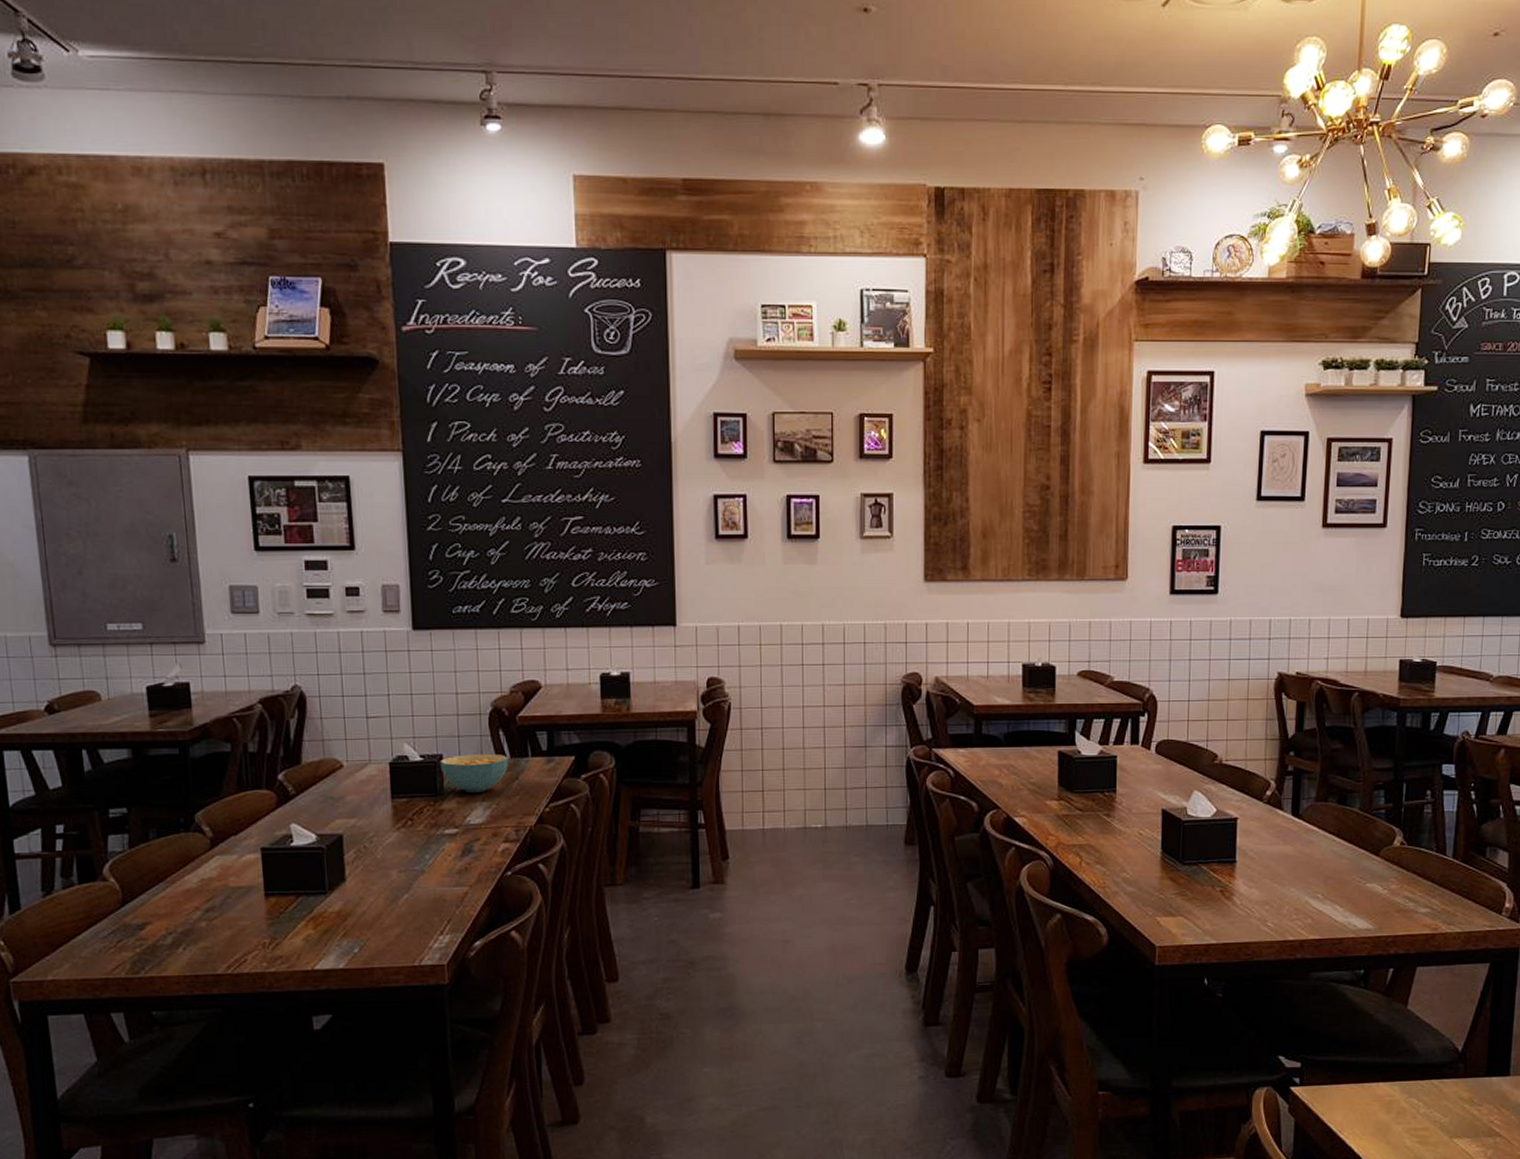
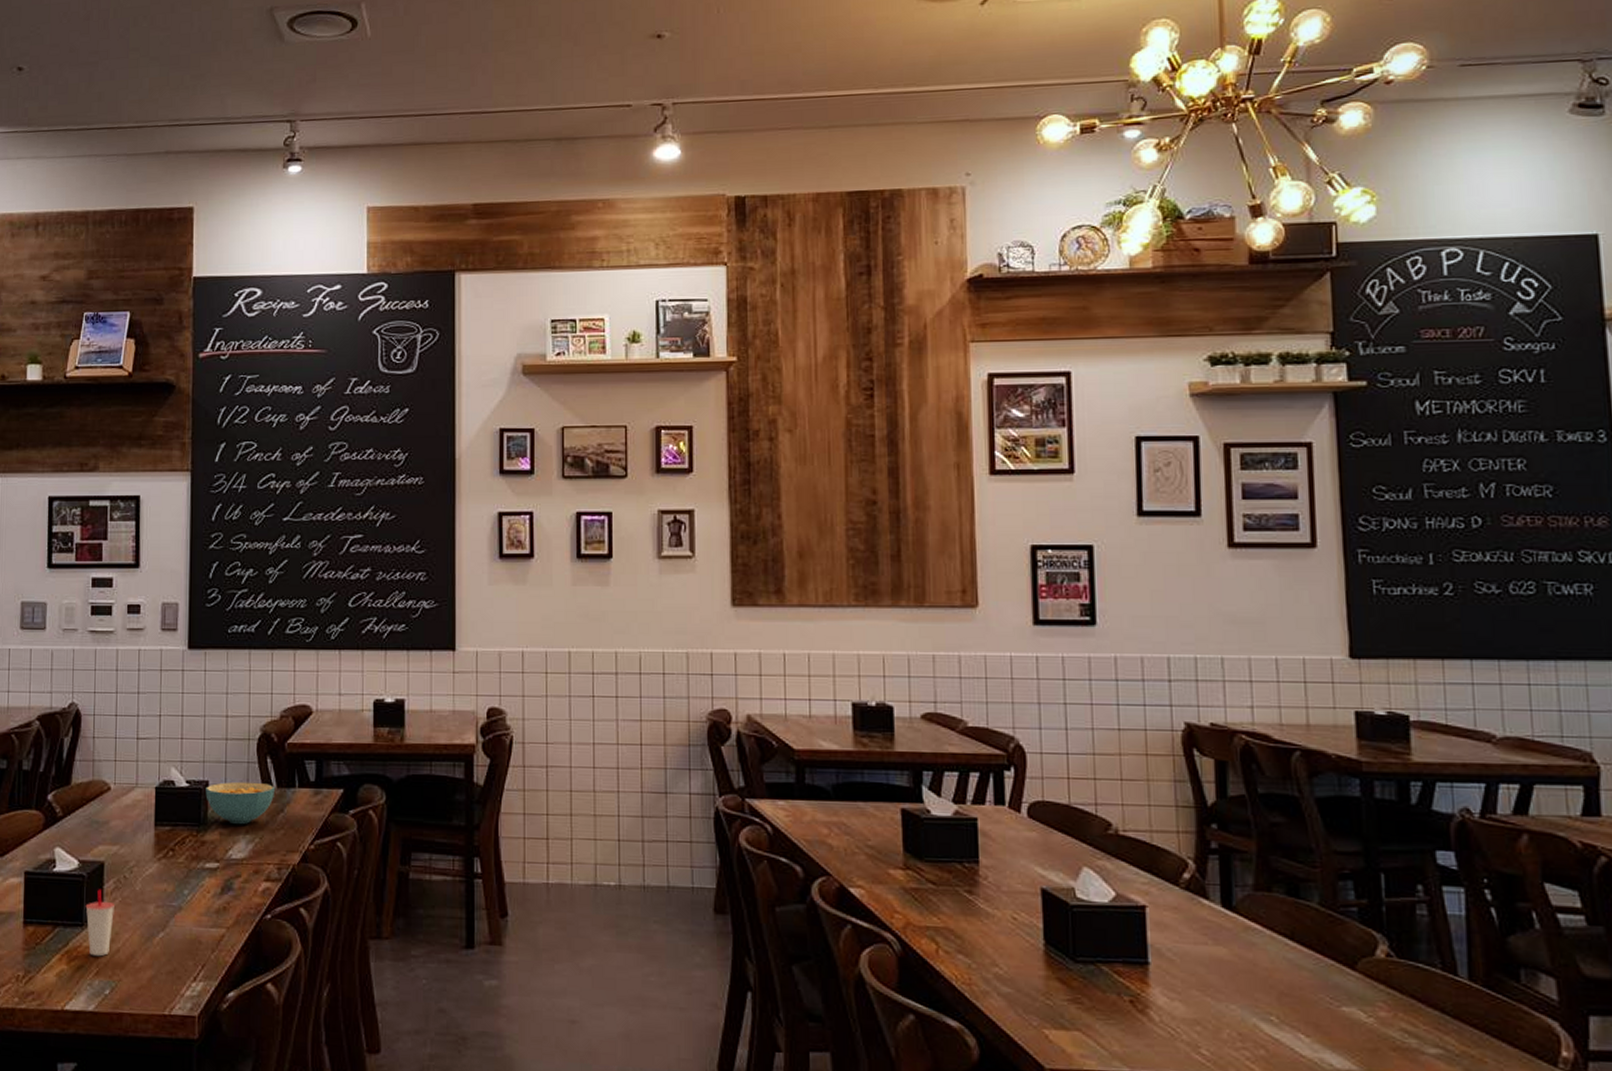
cup: none [327,859,357,920] -> present [85,889,114,957]

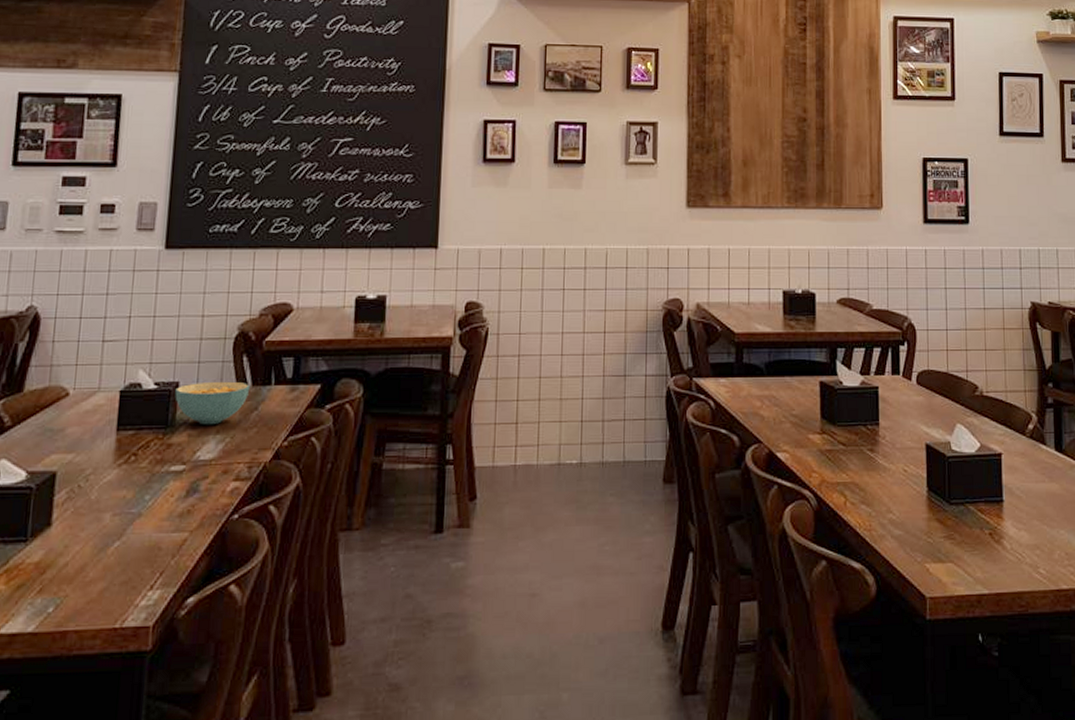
cup: present [85,889,114,957] -> none [31,501,65,573]

